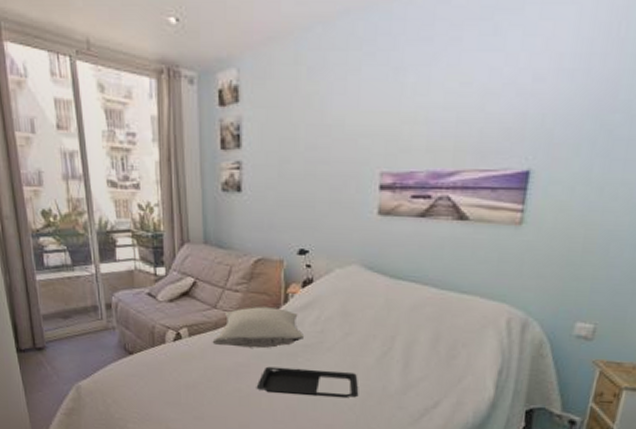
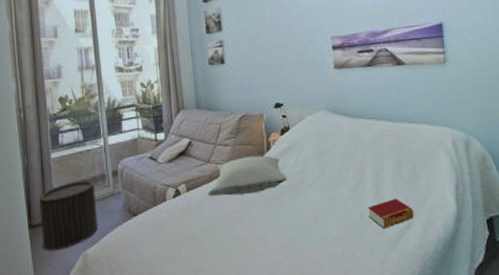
stool: none [25,309,91,379] -> present [38,180,98,251]
serving tray: present [256,366,359,398] -> none [249,206,341,235]
book: none [391,375,444,404] -> present [368,198,415,229]

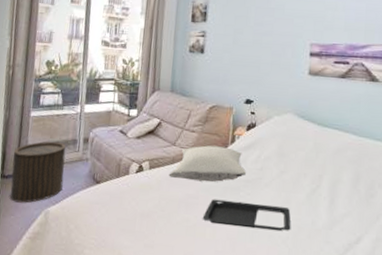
serving tray: none [249,206,341,235] -> present [202,199,291,231]
book: present [368,198,415,229] -> none [319,211,365,239]

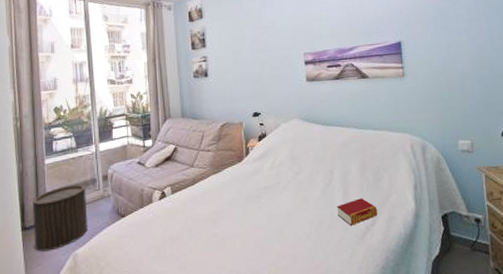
pillow: present [168,145,247,183] -> none [191,160,265,199]
serving tray: present [202,199,291,231] -> none [229,205,313,233]
book: none [319,211,365,239] -> present [337,198,378,226]

